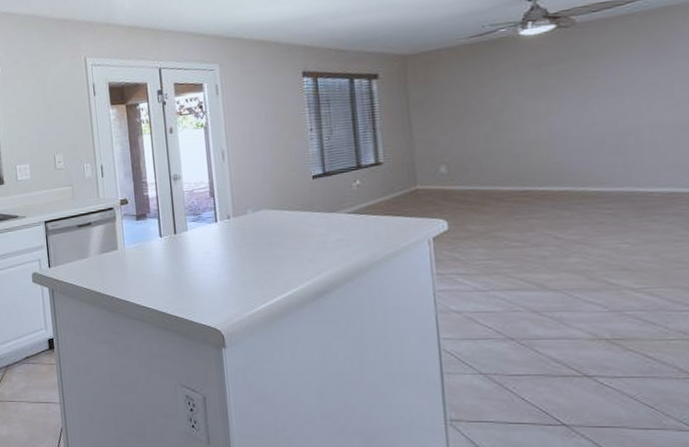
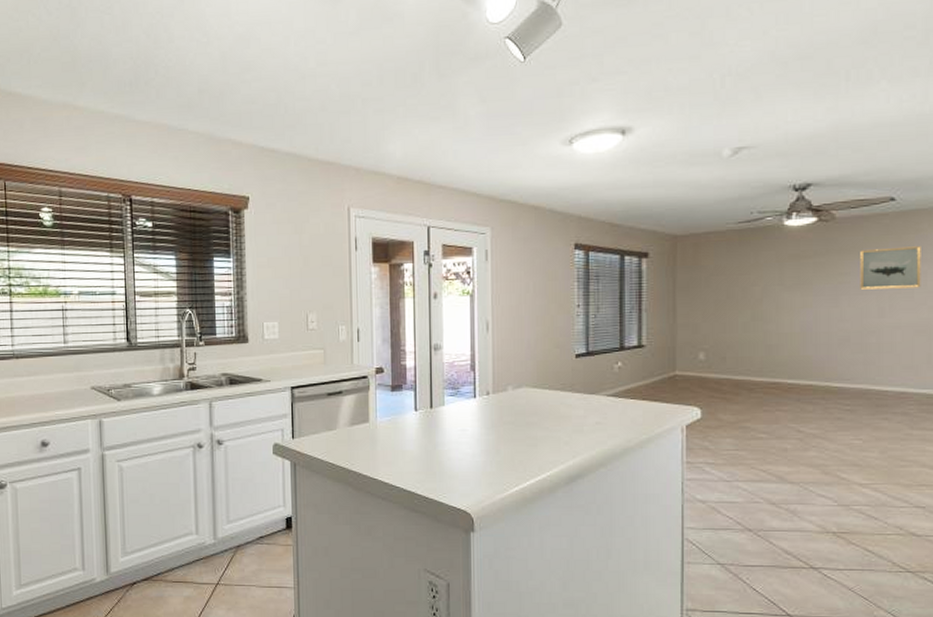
wall art: none [607,43,681,92] -> present [860,246,921,290]

